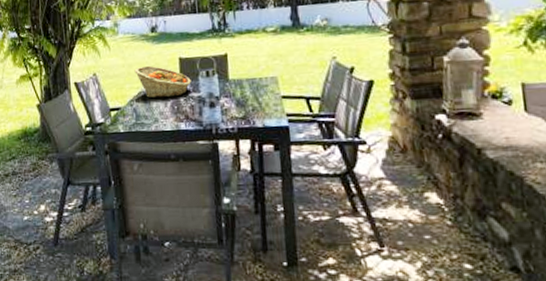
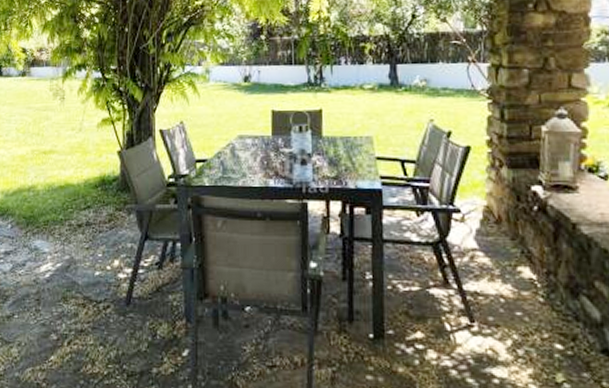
fruit basket: present [134,65,191,99] -> none [224,116,283,152]

